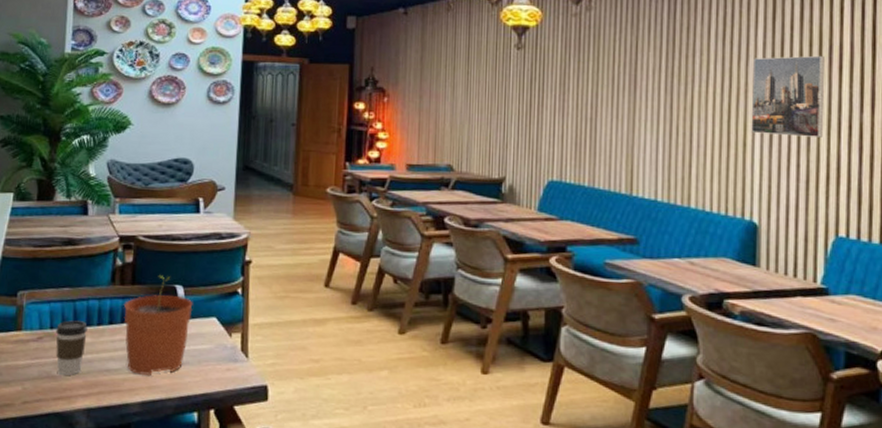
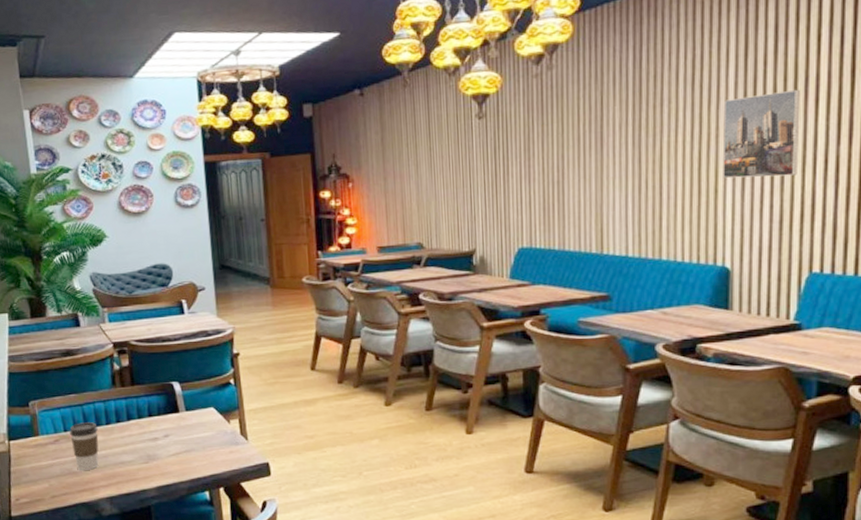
plant pot: present [123,276,193,377] -> none [128,375,191,465]

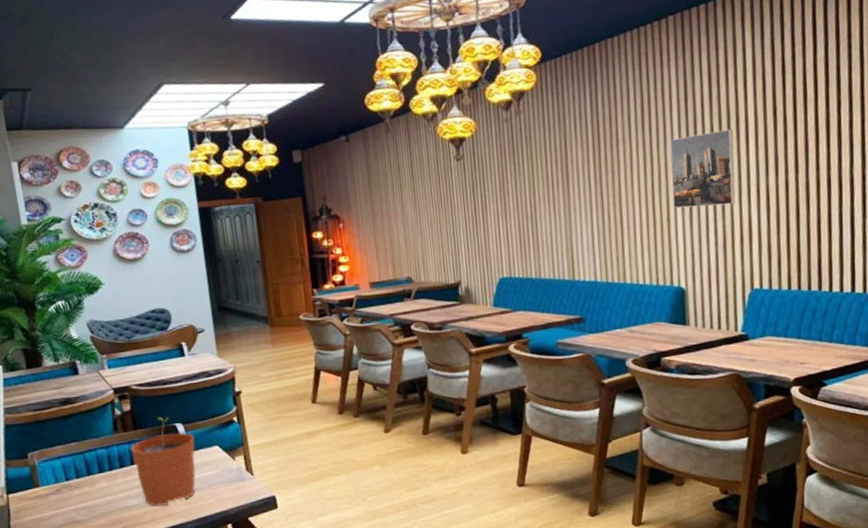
coffee cup: present [70,422,99,470] -> none [72,469,103,519]
plant pot: none [128,375,191,465] -> present [131,417,196,507]

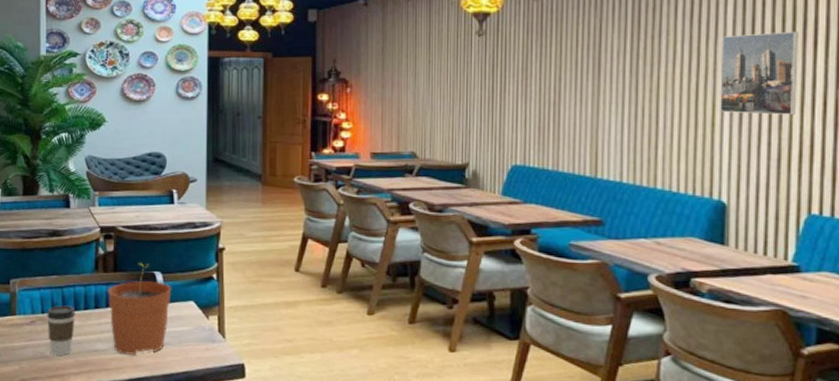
coffee cup: none [72,469,103,519] -> present [47,305,75,355]

